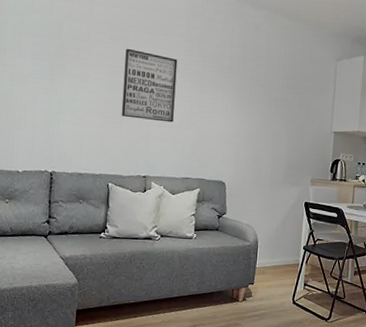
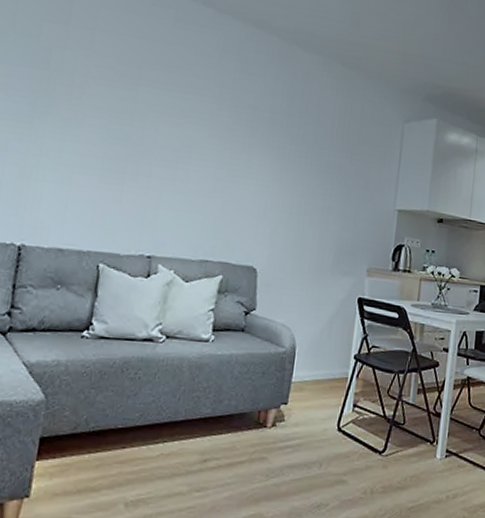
wall art: present [121,48,178,123] -> none [122,89,203,188]

